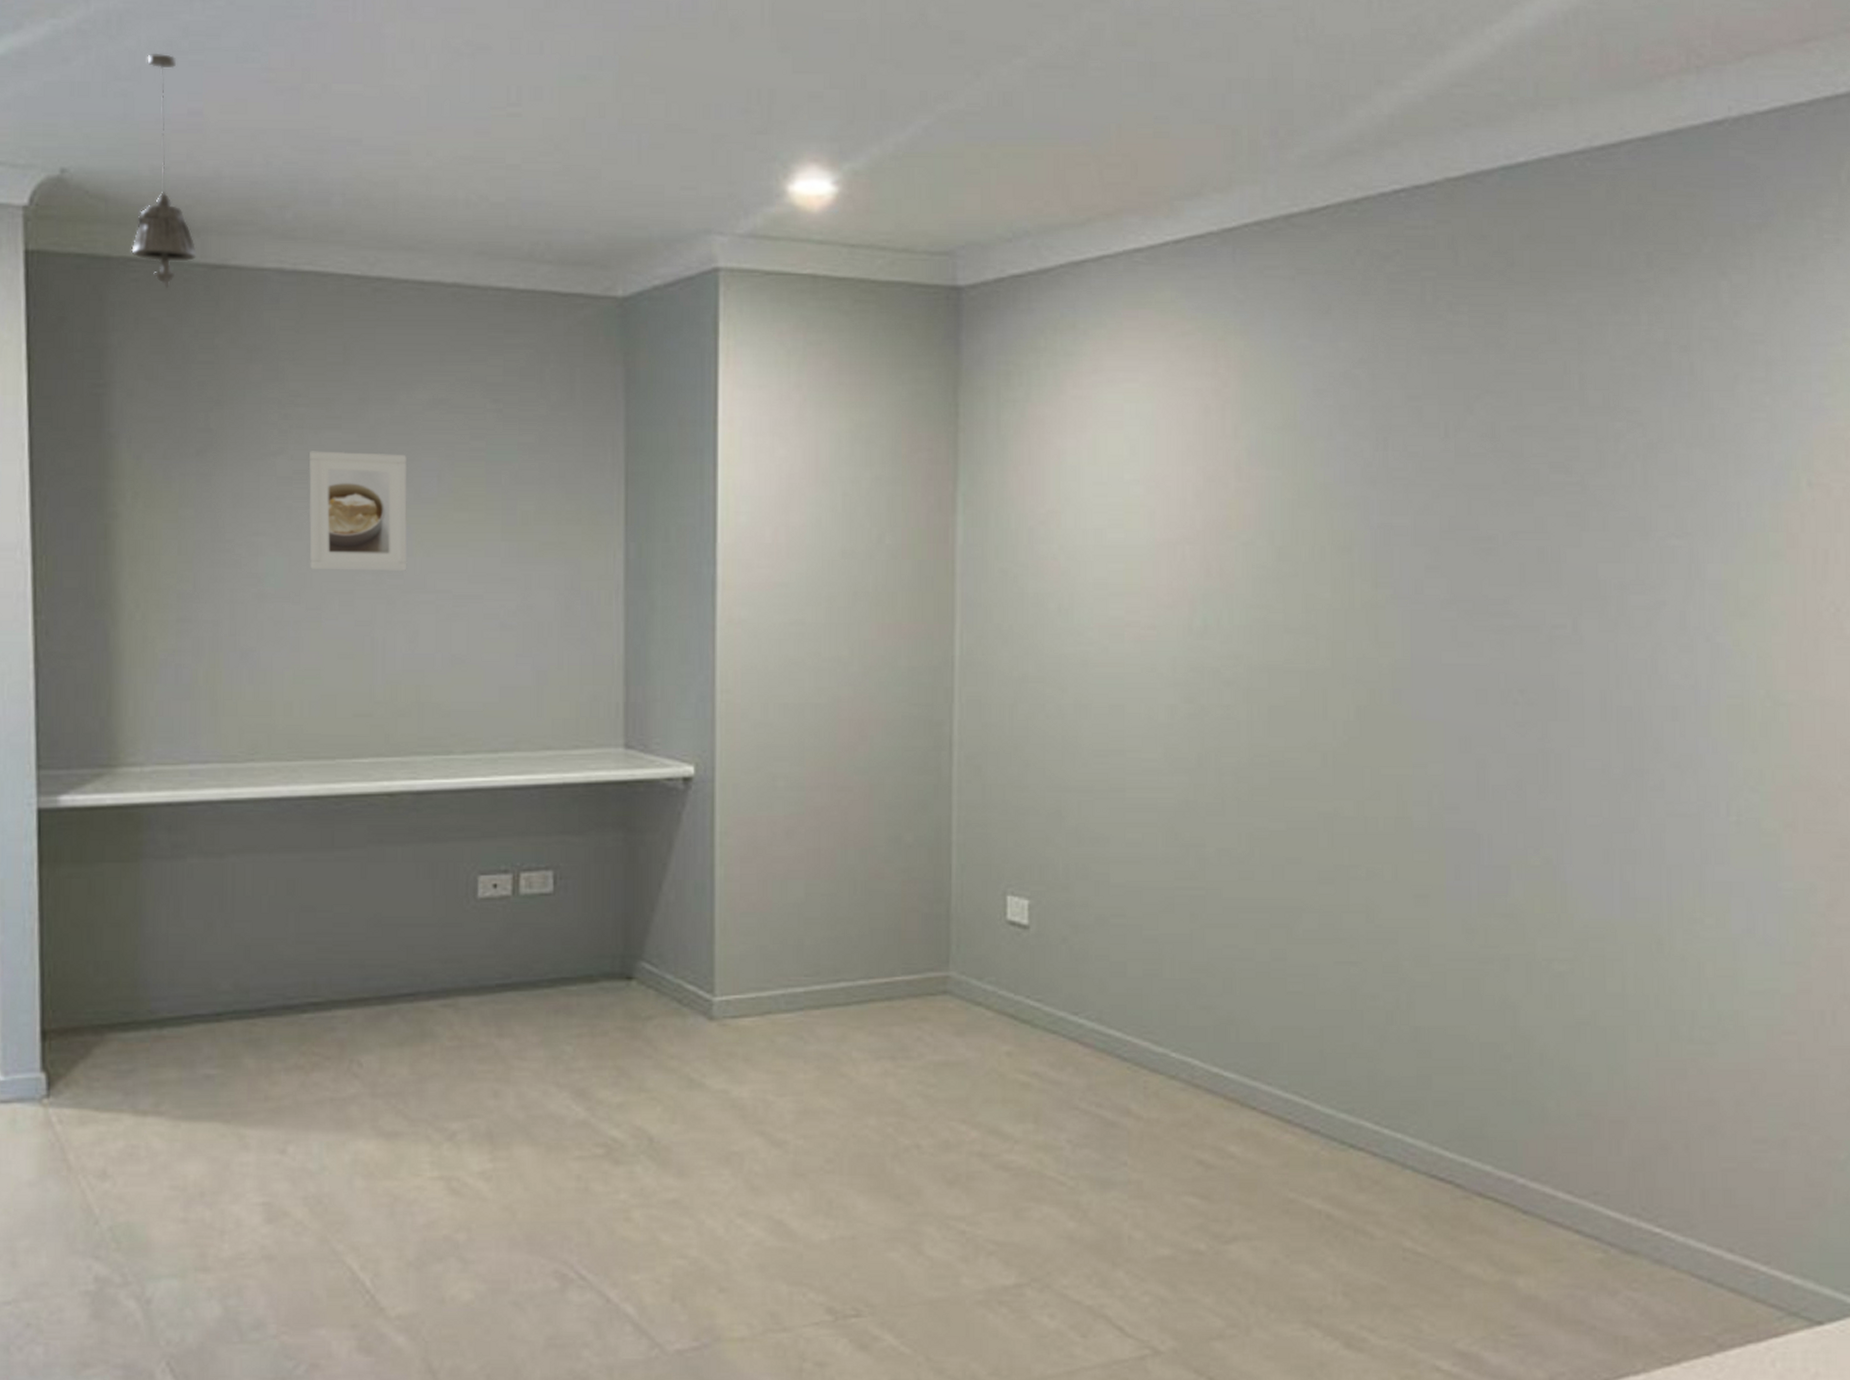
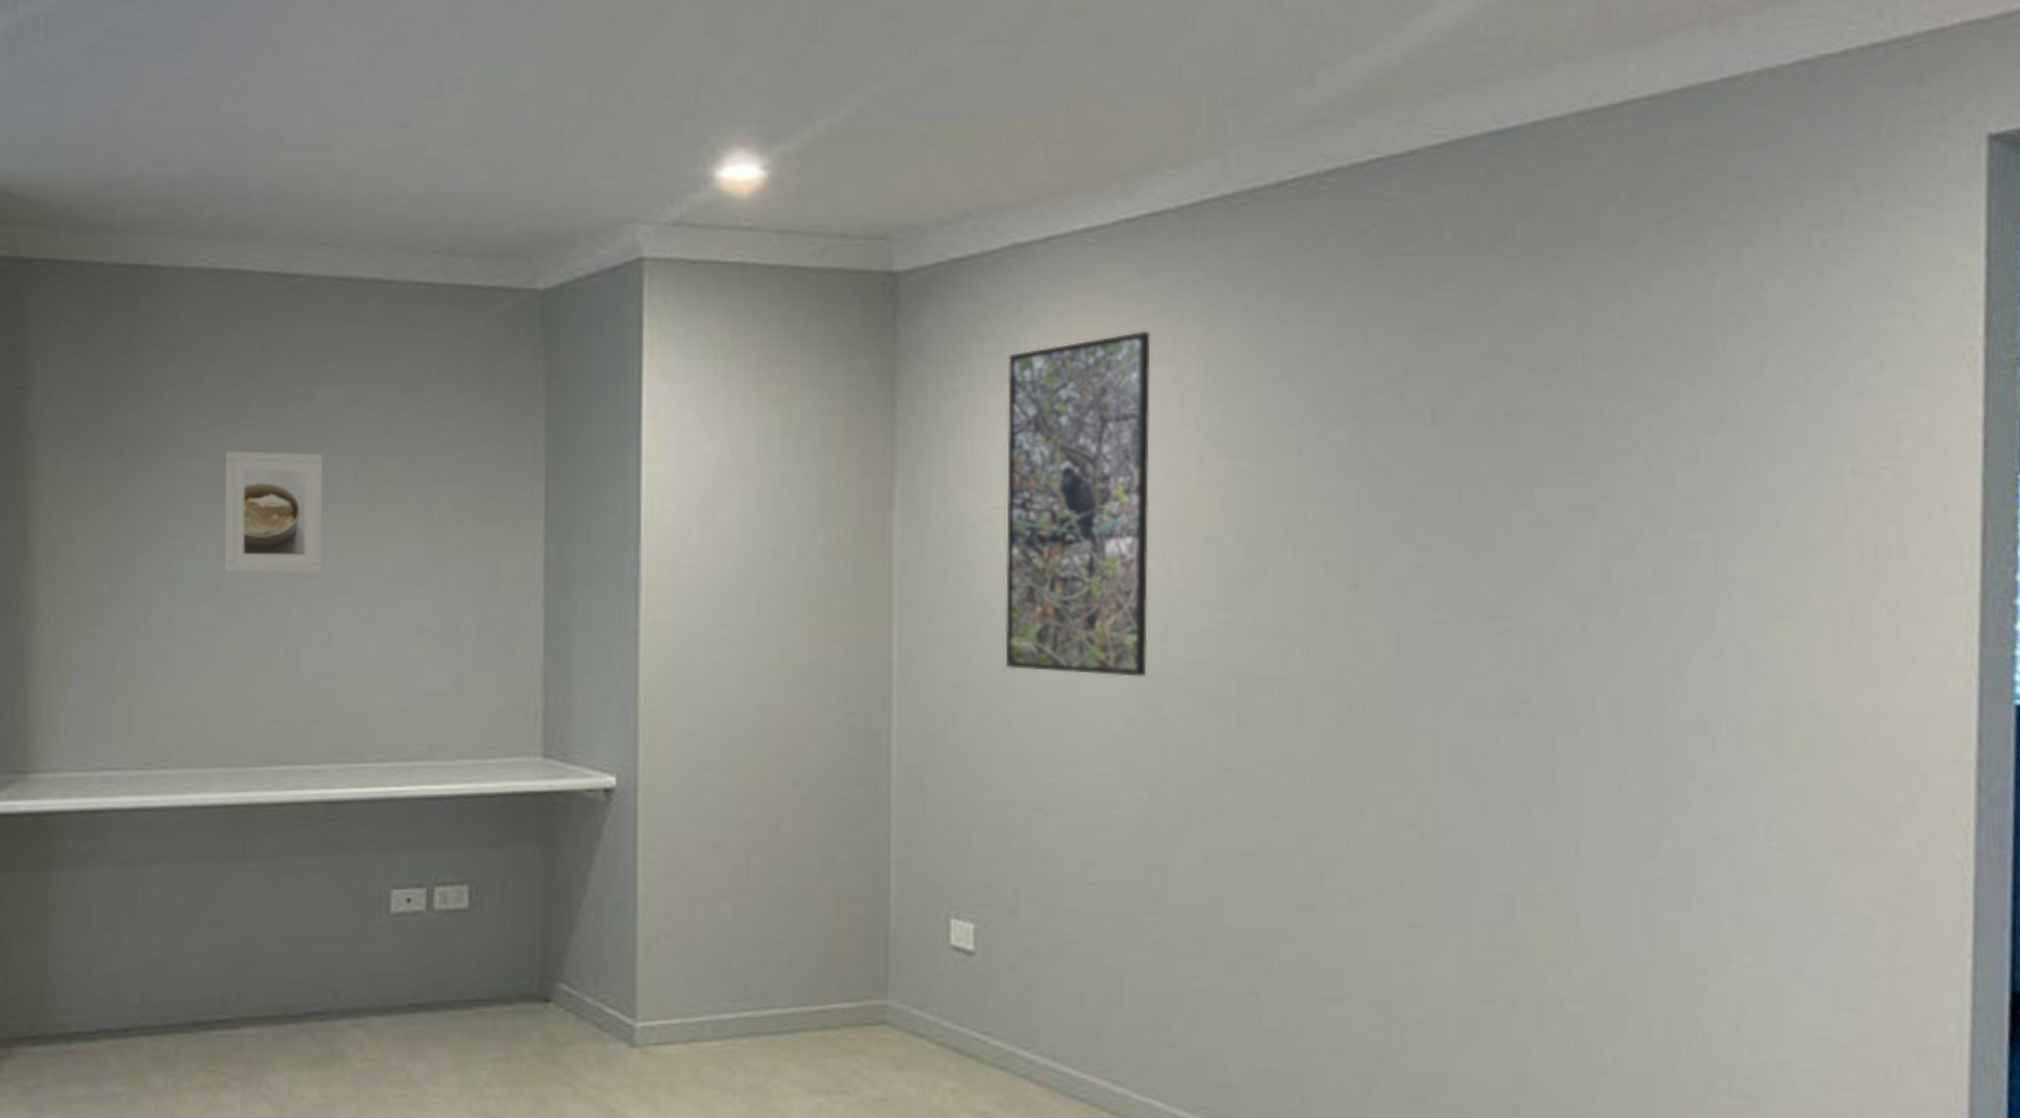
pendant light: present [131,54,197,289] -> none [53,57,117,290]
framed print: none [1058,346,1194,670] -> present [1005,330,1151,677]

